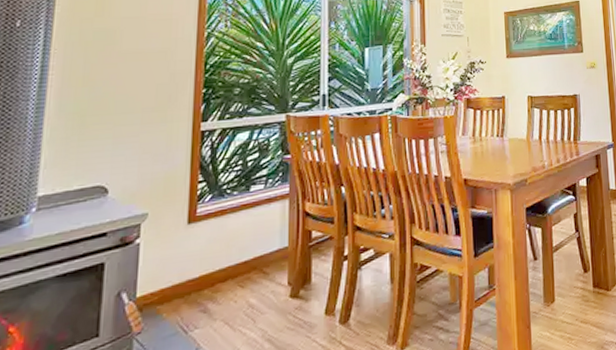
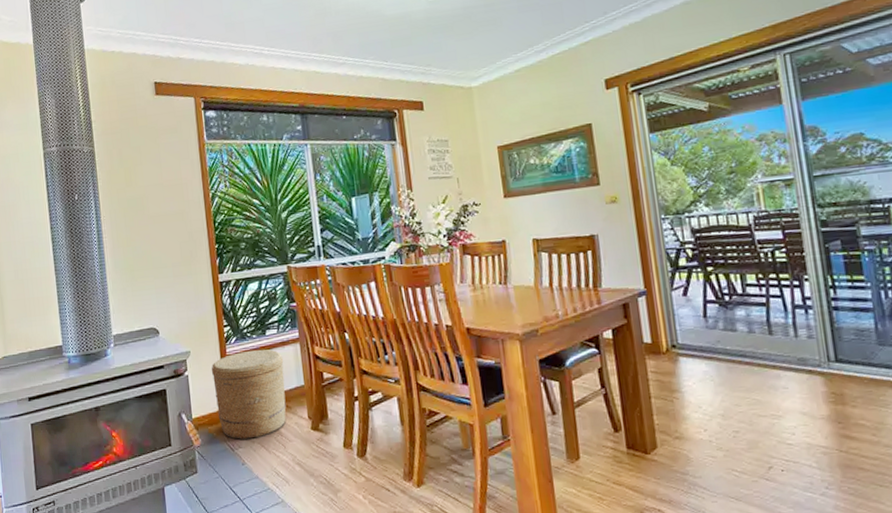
woven basket: none [172,207,268,319] -> present [211,349,286,440]

